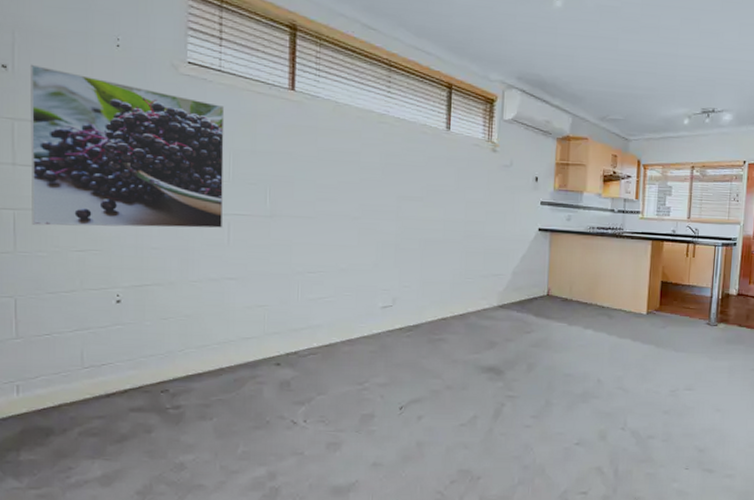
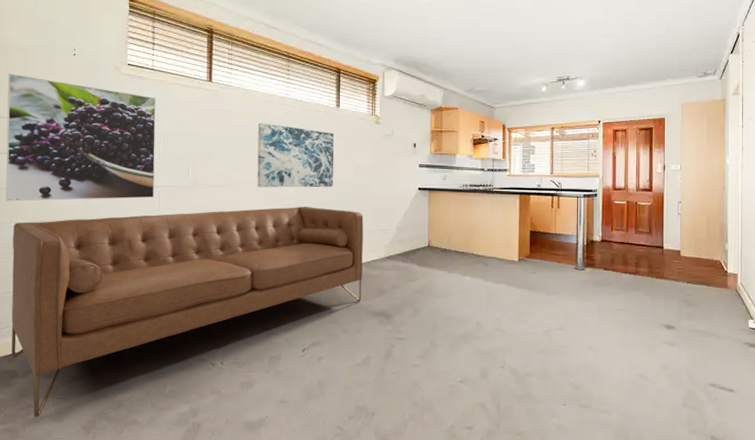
sofa: none [41,244,474,481] -> present [11,206,363,418]
wall art: none [349,143,443,224] -> present [257,123,335,188]

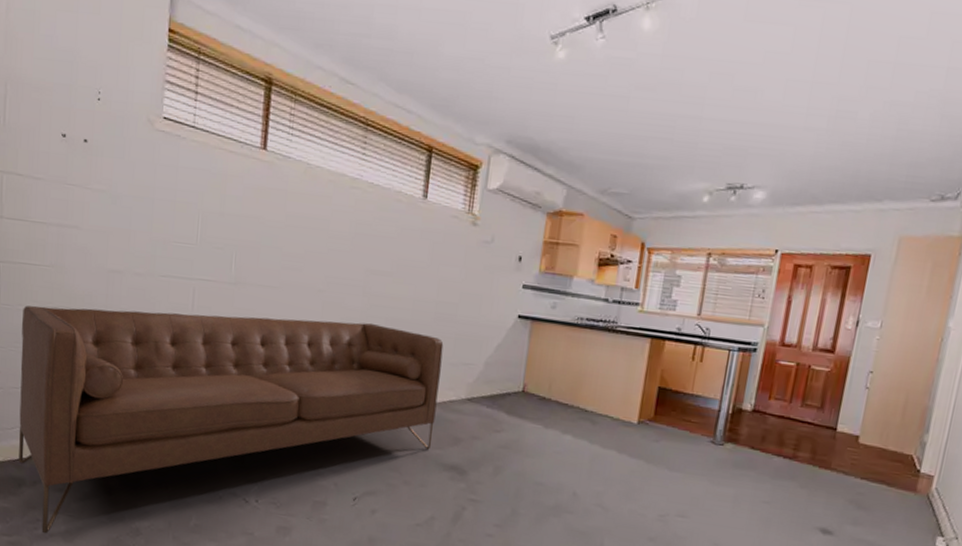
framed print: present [5,73,156,201] -> none [14,117,197,293]
wall art: present [257,123,335,188] -> none [313,209,416,303]

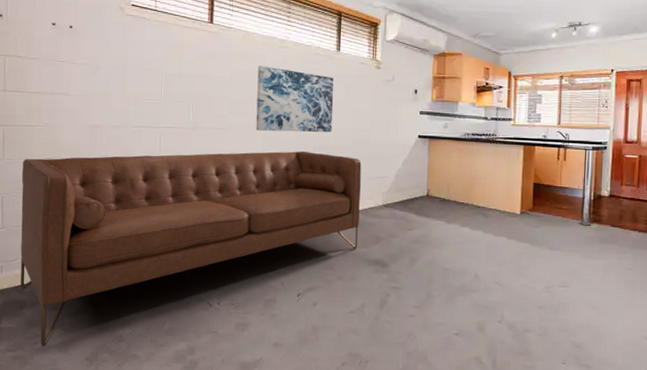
wall art: none [313,209,416,303] -> present [256,65,334,132]

